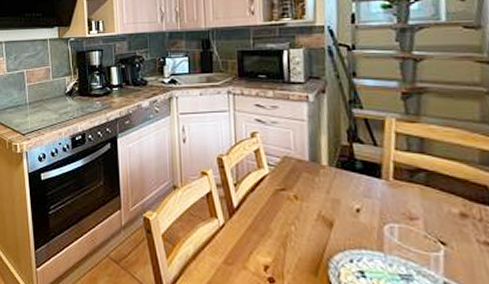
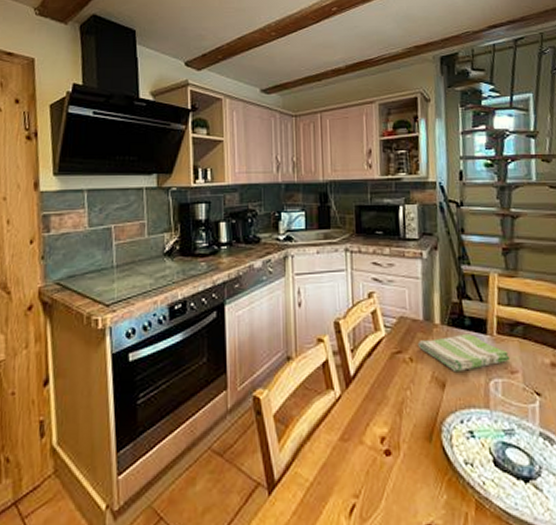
dish towel: none [303,177,410,214] -> present [417,334,511,373]

